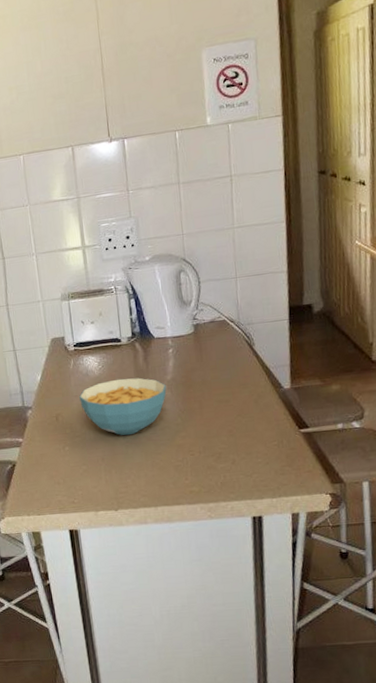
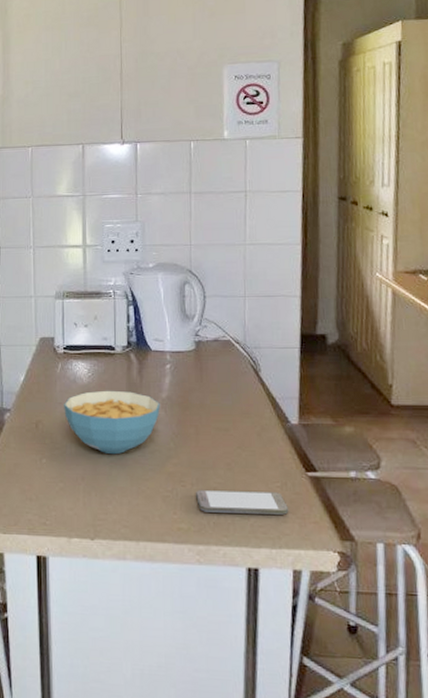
smartphone: none [204,449,286,475] -> present [196,489,289,515]

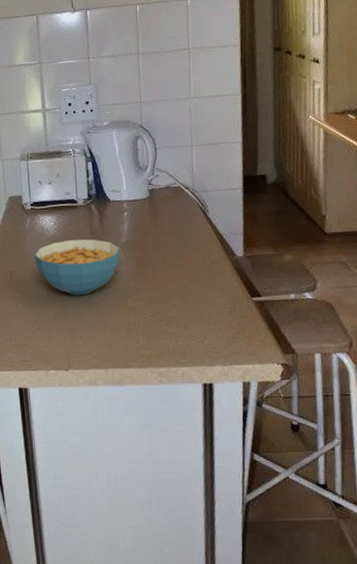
smartphone: present [196,489,289,515] -> none [156,316,238,339]

